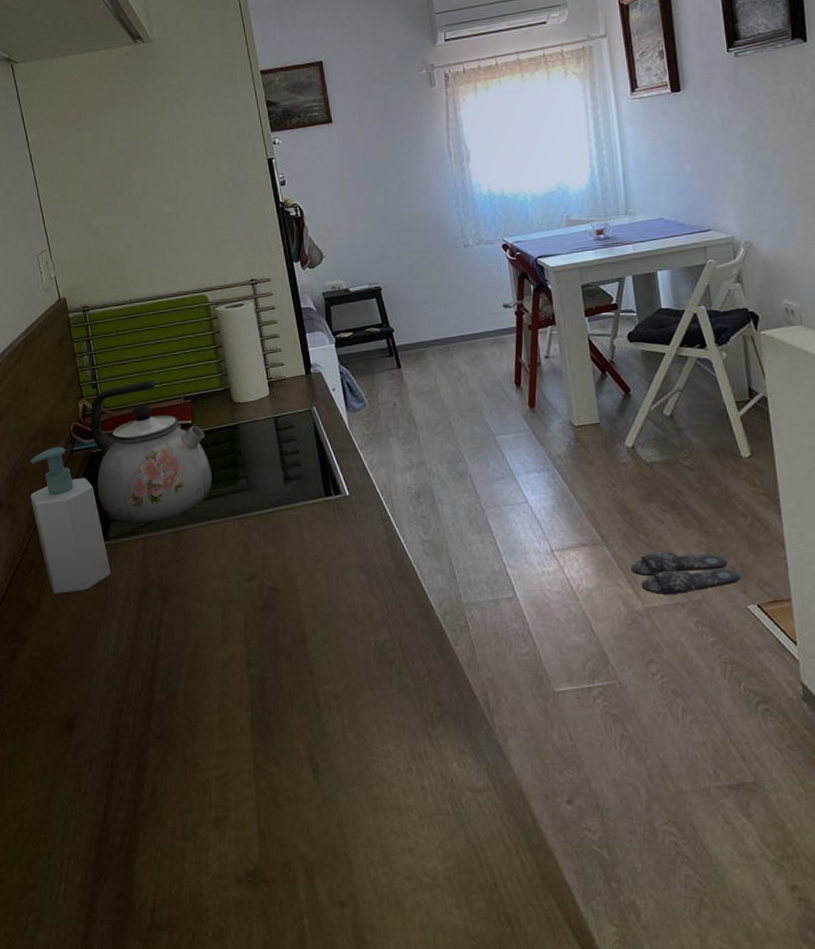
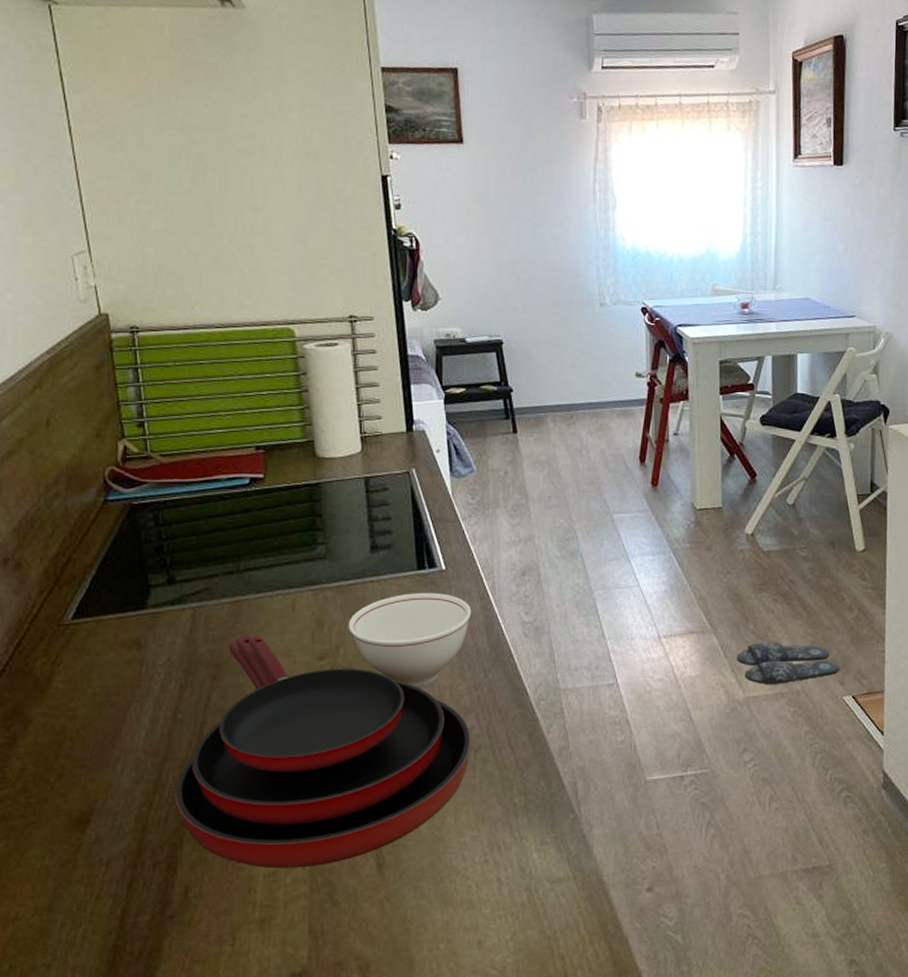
soap bottle: present [30,446,111,594] -> none [46,494,148,670]
kettle: present [90,380,213,525] -> none [132,423,285,592]
frying pan: none [139,559,386,772] -> present [175,633,471,869]
bowl: none [270,517,376,605] -> present [348,593,472,688]

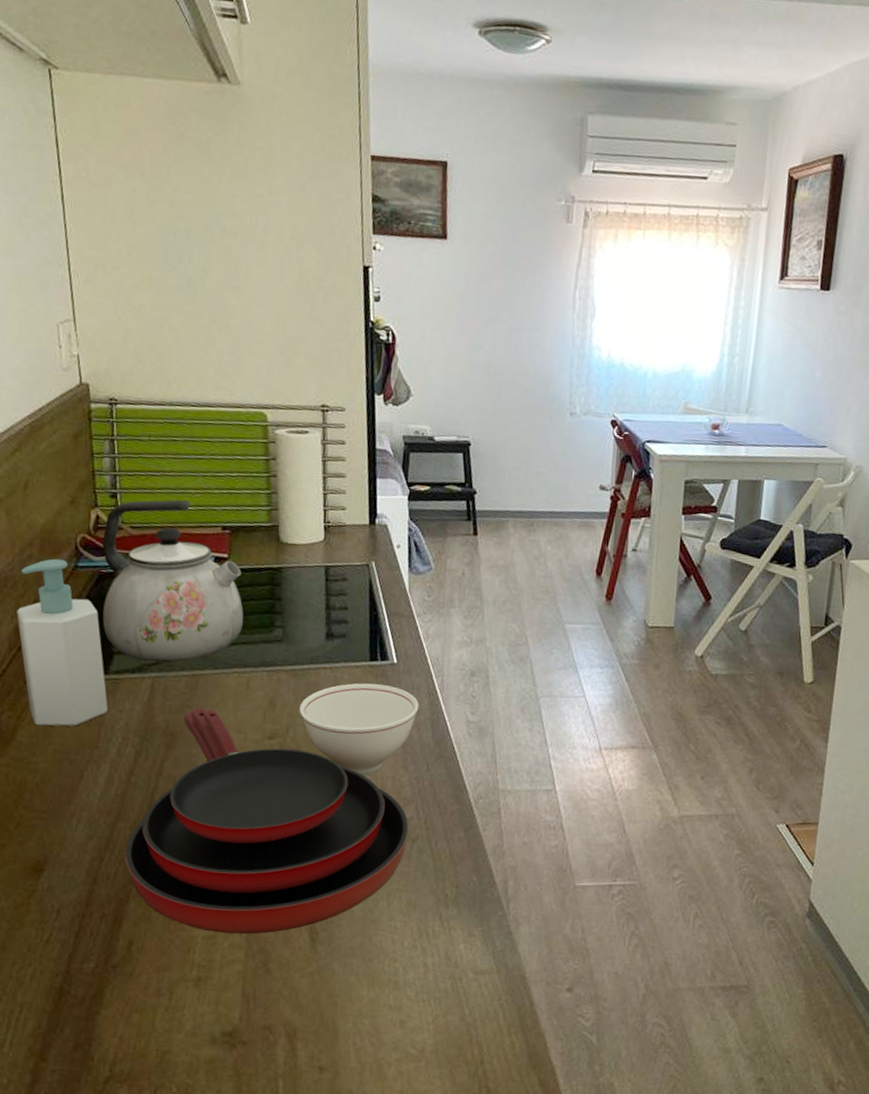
soap bottle: none [46,494,148,670] -> present [17,558,108,727]
kettle: none [132,423,285,592] -> present [102,499,244,662]
slippers: present [736,641,840,684] -> none [674,763,777,806]

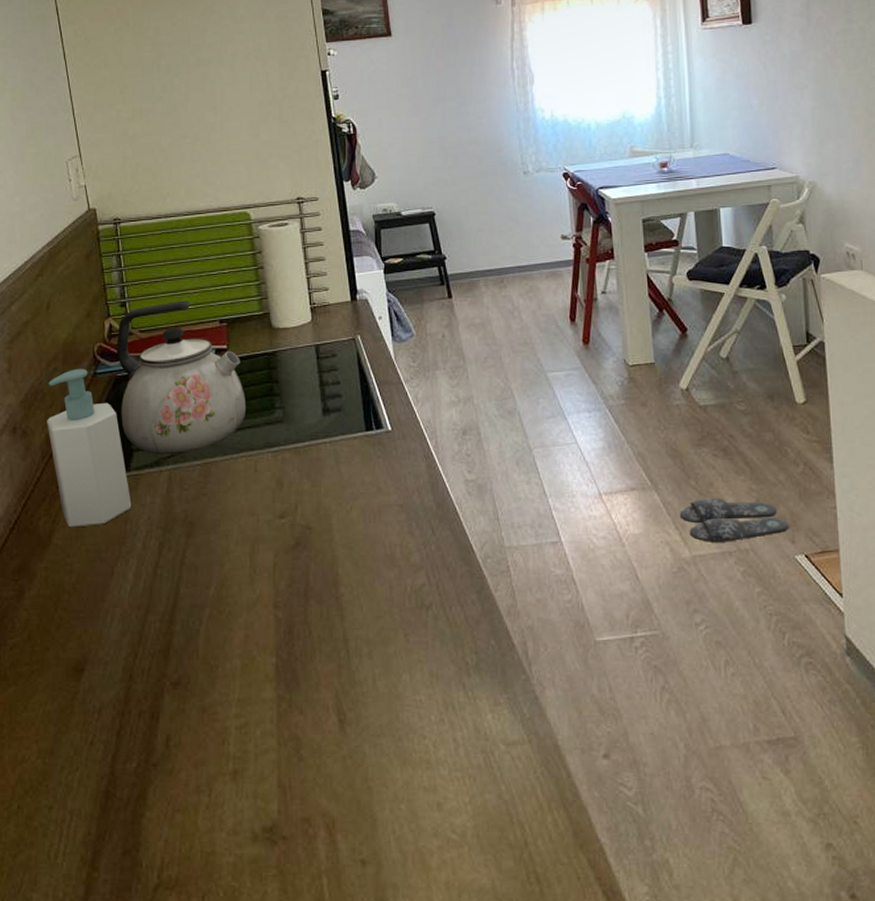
frying pan: present [124,707,409,935] -> none [156,493,422,721]
bowl: present [299,683,420,776] -> none [305,453,417,545]
slippers: none [674,763,777,806] -> present [679,497,789,542]

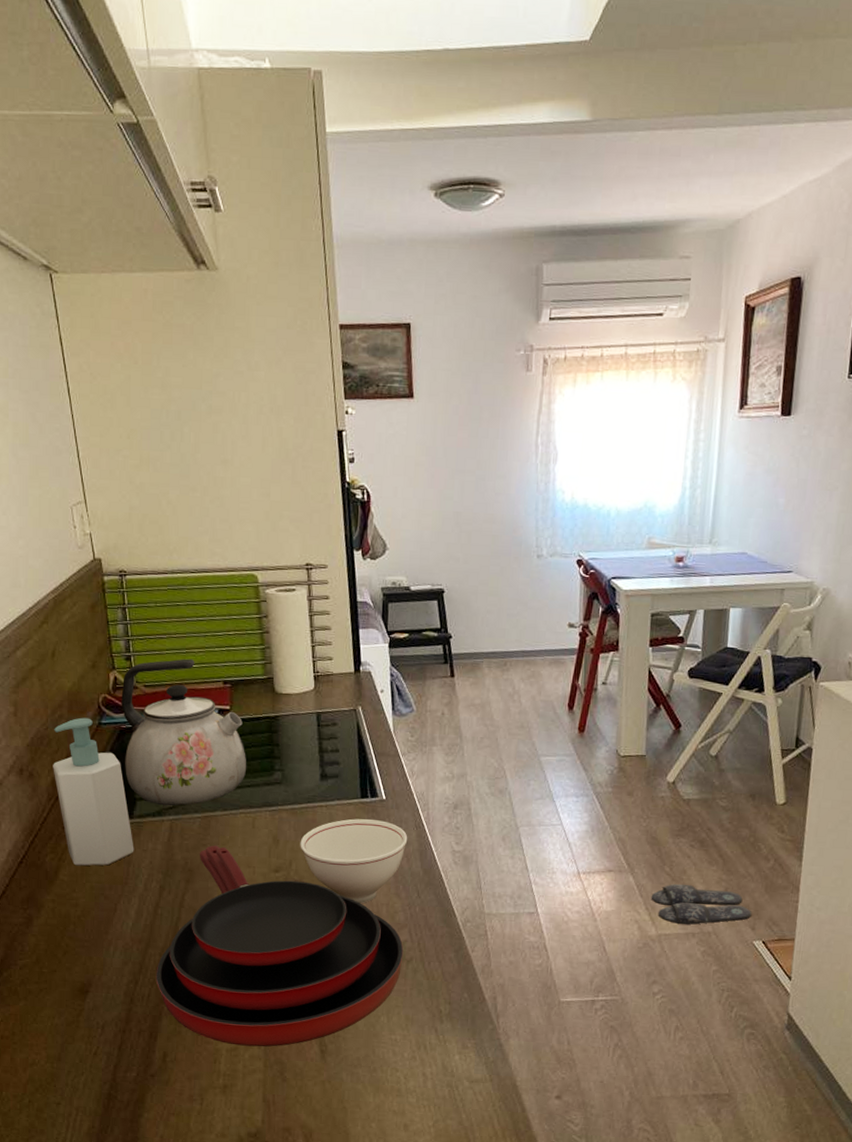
frying pan: none [156,493,422,721] -> present [155,845,404,1047]
bowl: none [305,453,417,545] -> present [300,818,408,903]

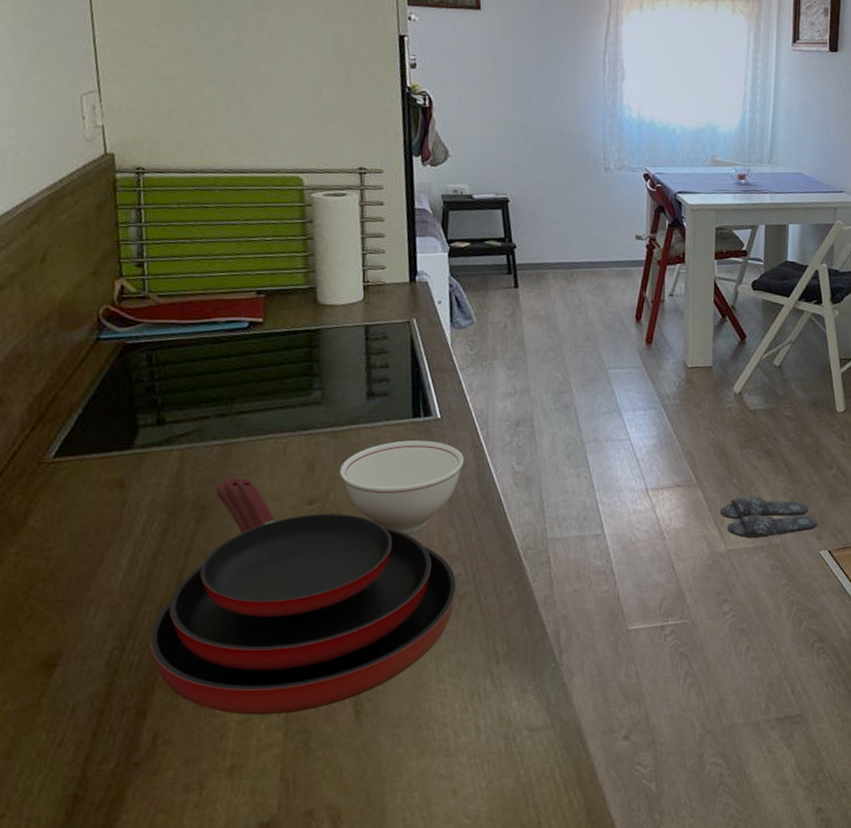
soap bottle: present [53,717,134,866] -> none [31,332,133,509]
kettle: present [121,659,247,806] -> none [126,266,281,433]

